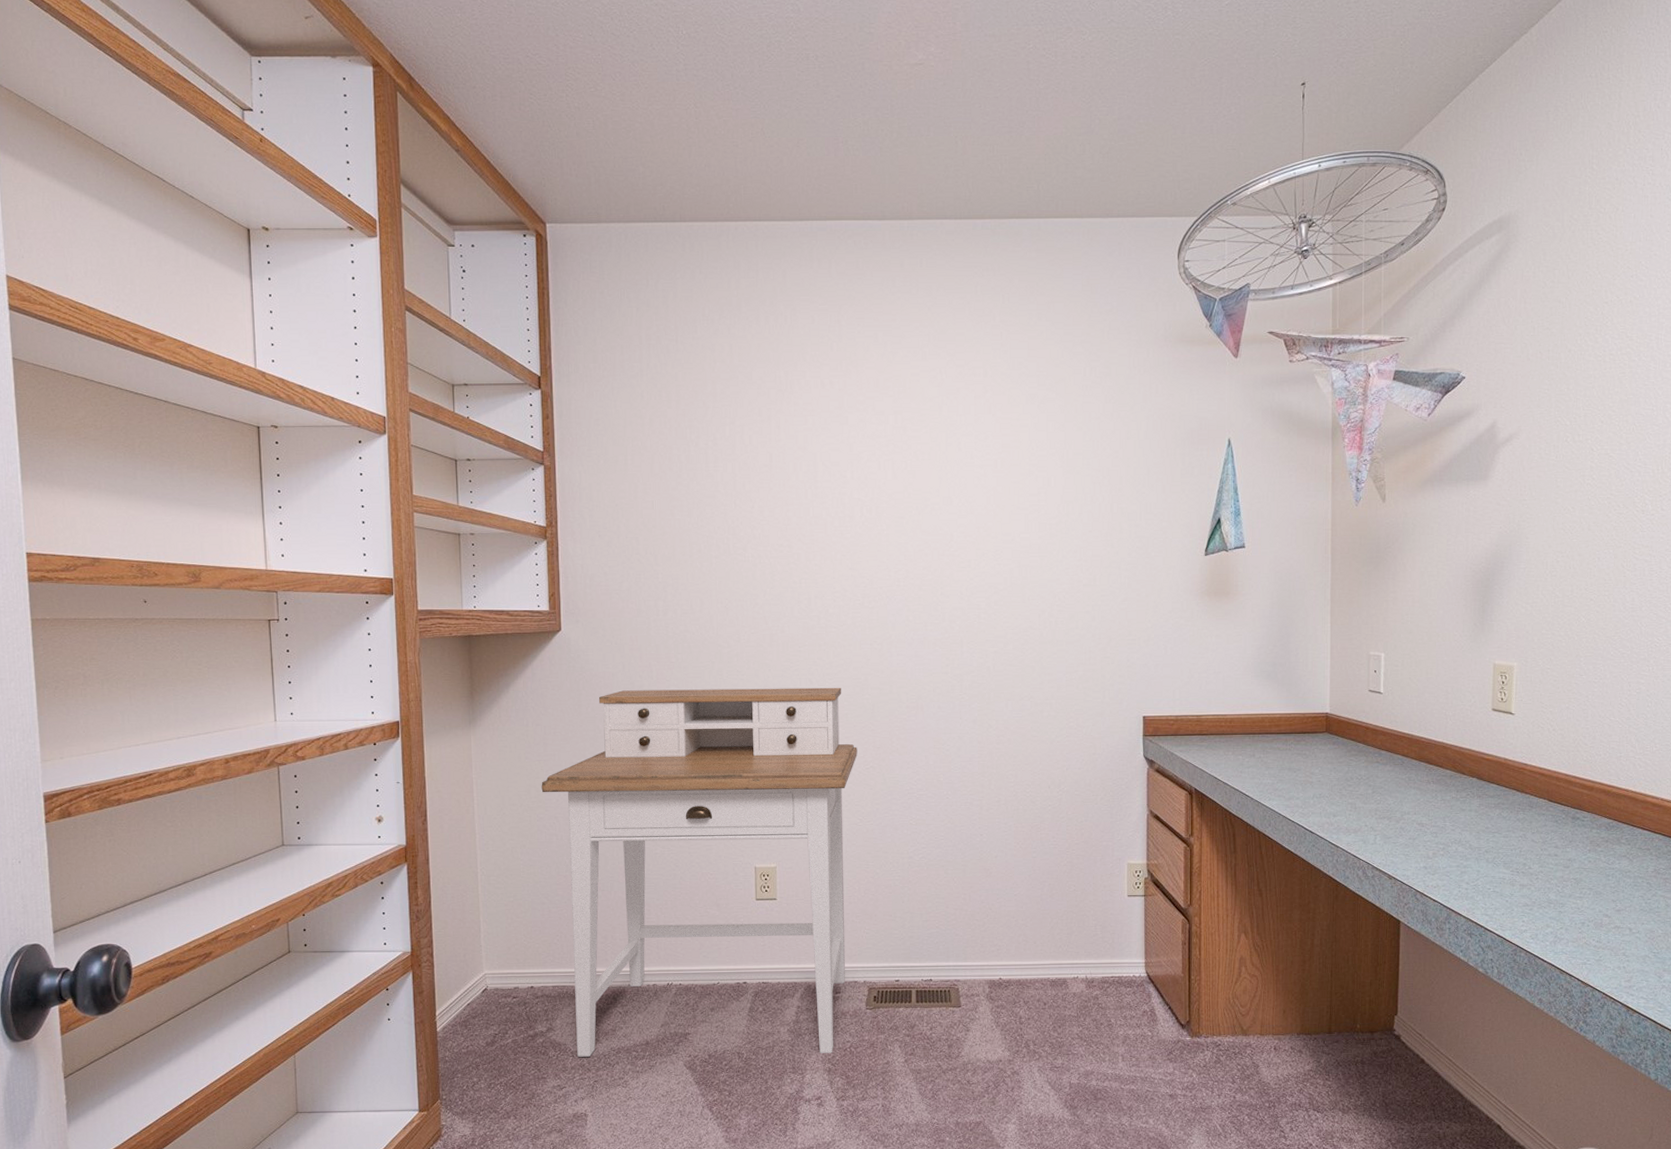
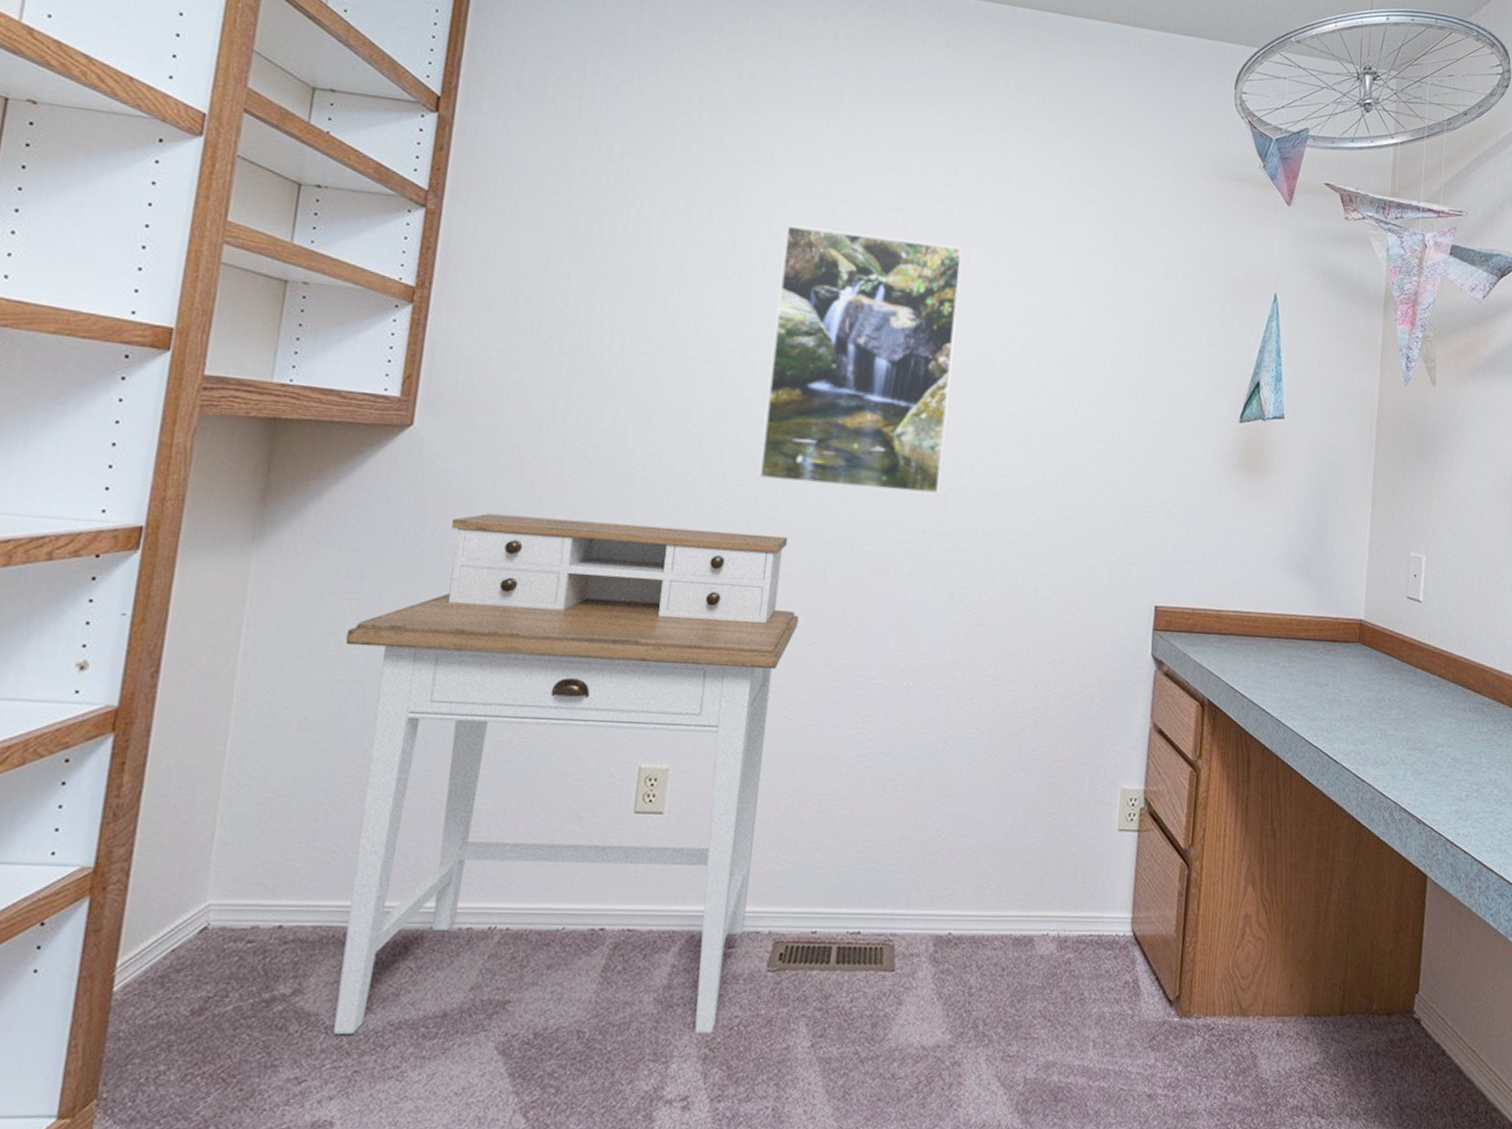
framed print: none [810,436,956,644] -> present [758,224,963,495]

